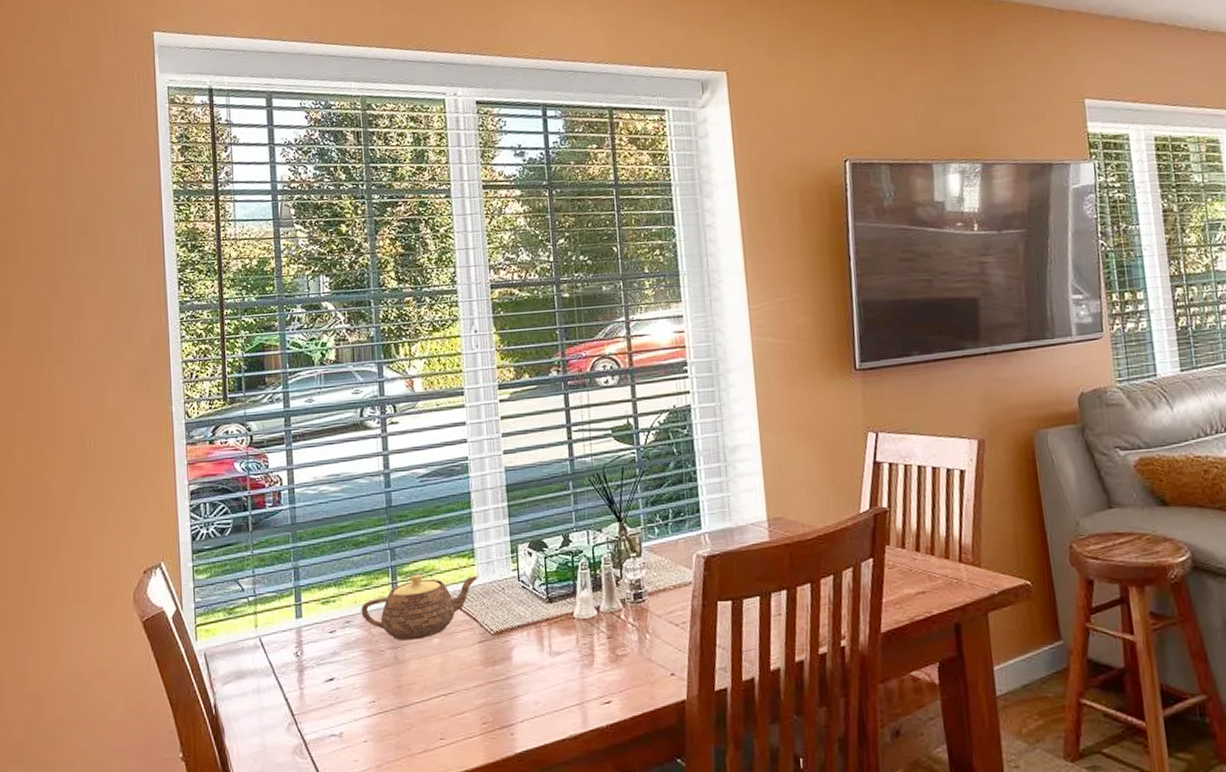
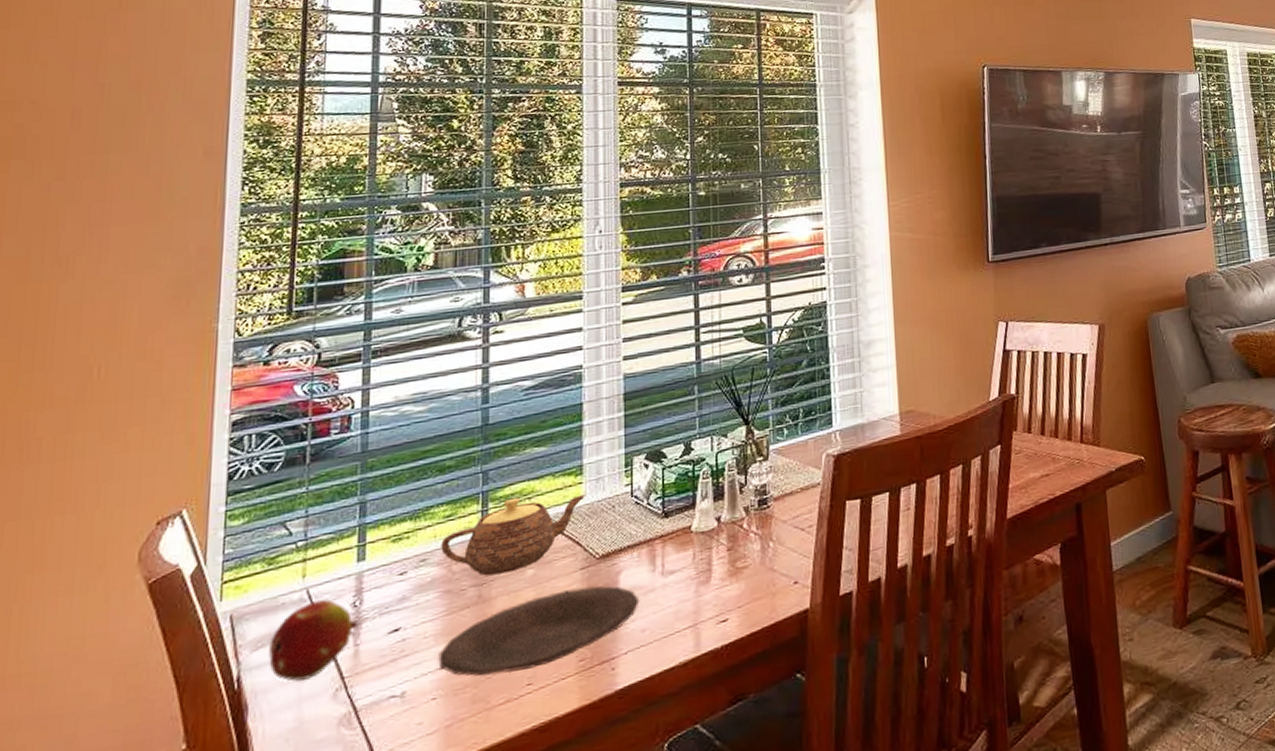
fruit: none [235,647,301,713] -> present [269,599,359,682]
plate: none [366,658,532,728] -> present [438,585,640,677]

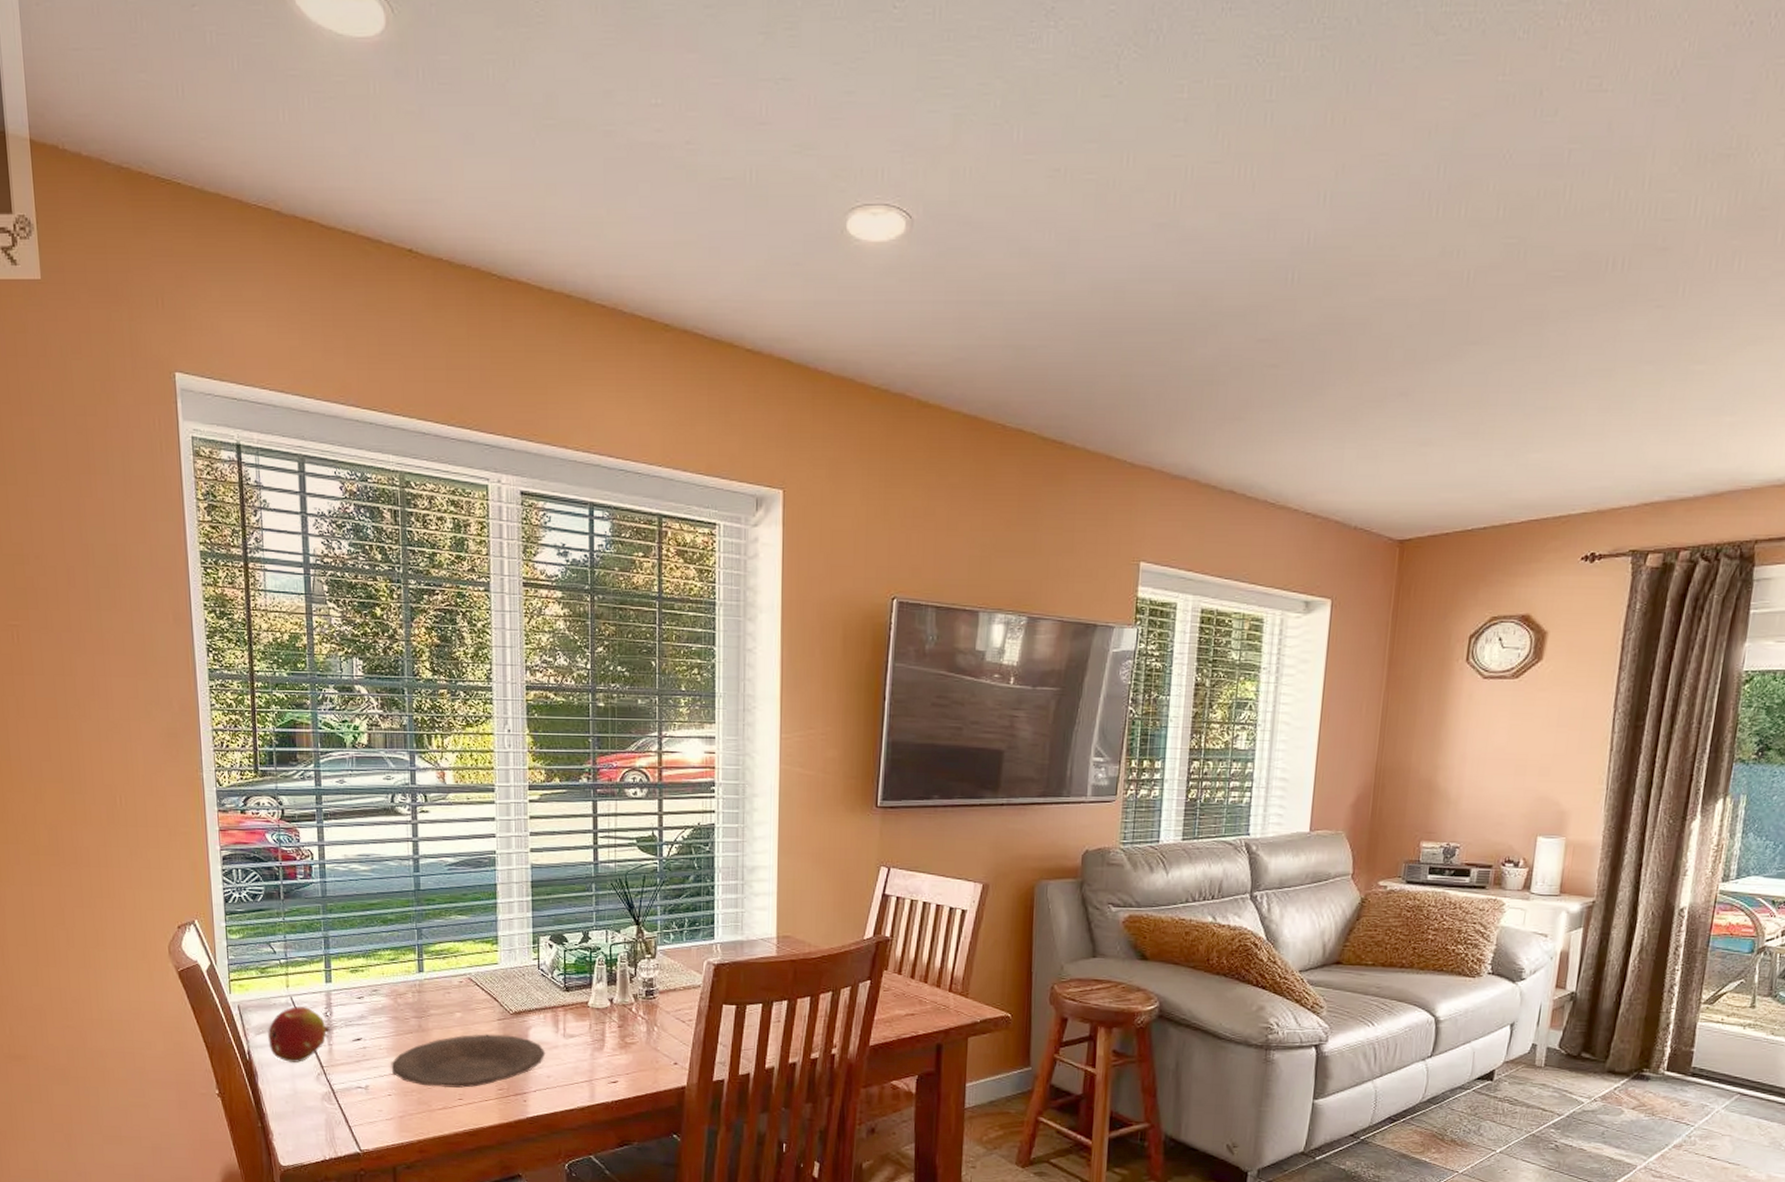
teapot: present [441,494,587,576] -> none [388,954,502,1012]

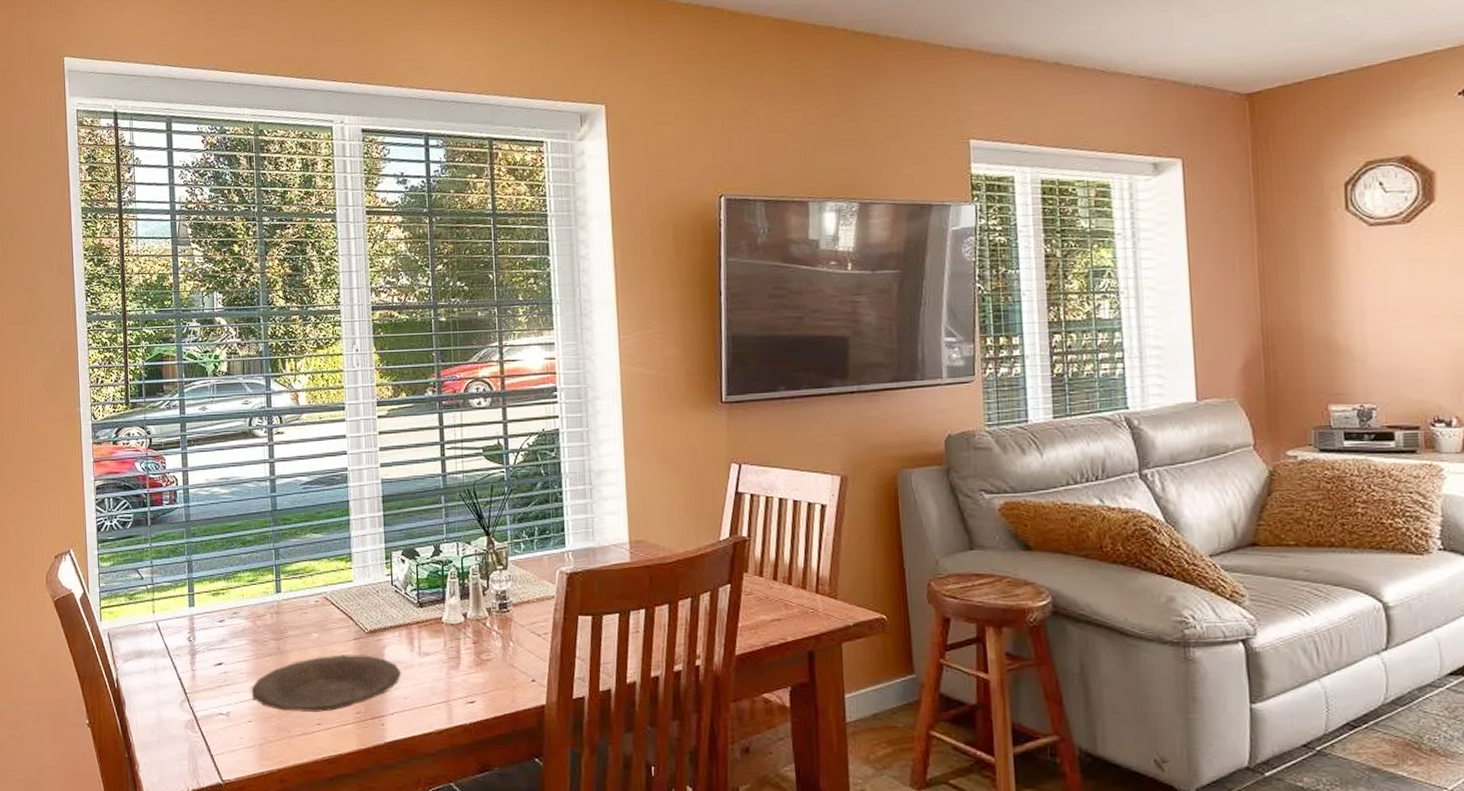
fruit: present [268,1005,330,1062] -> none [135,631,193,689]

